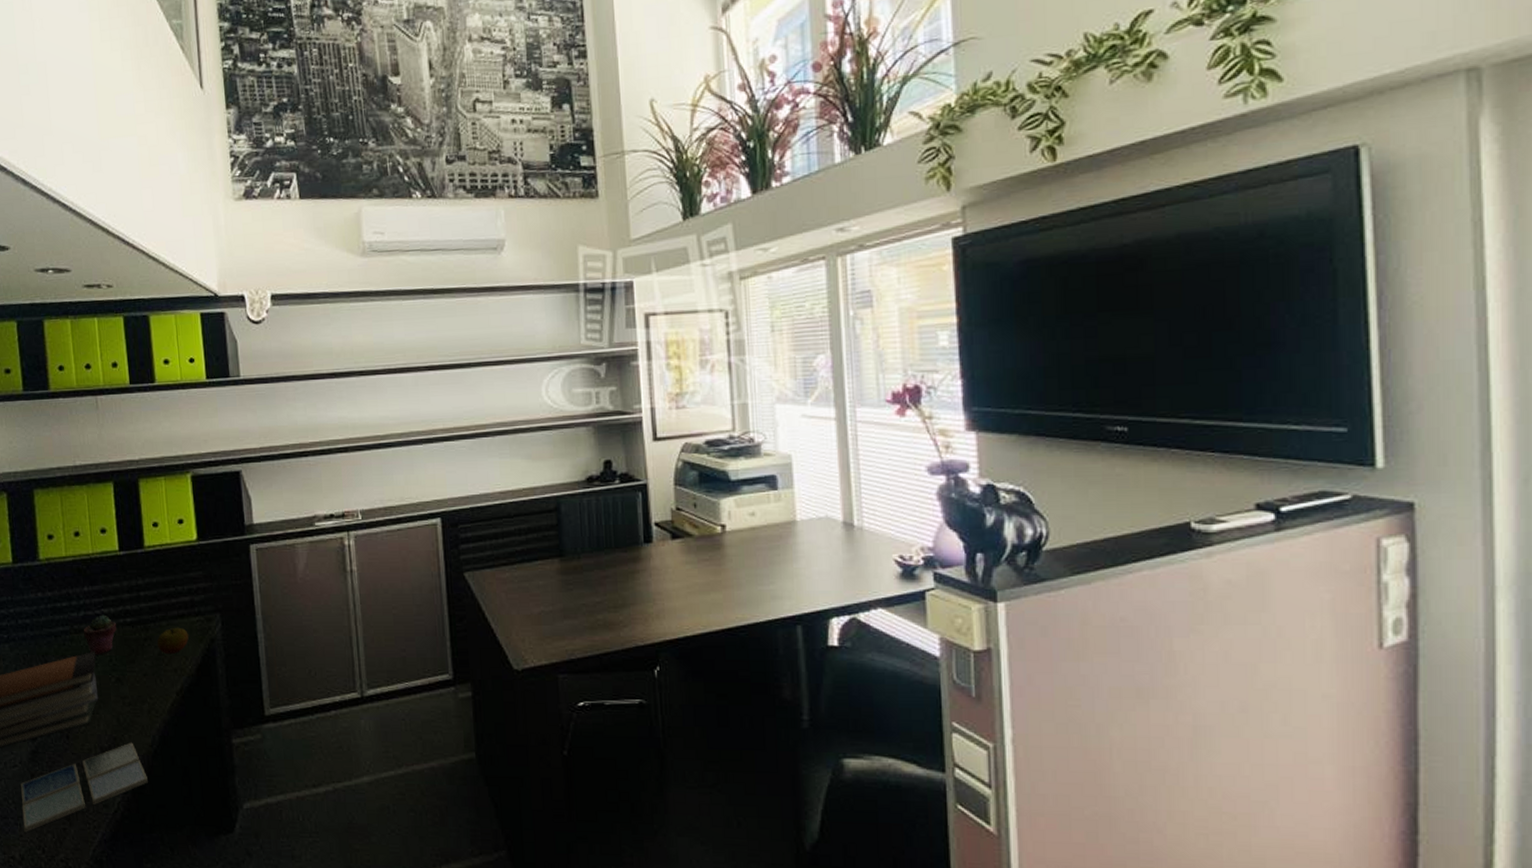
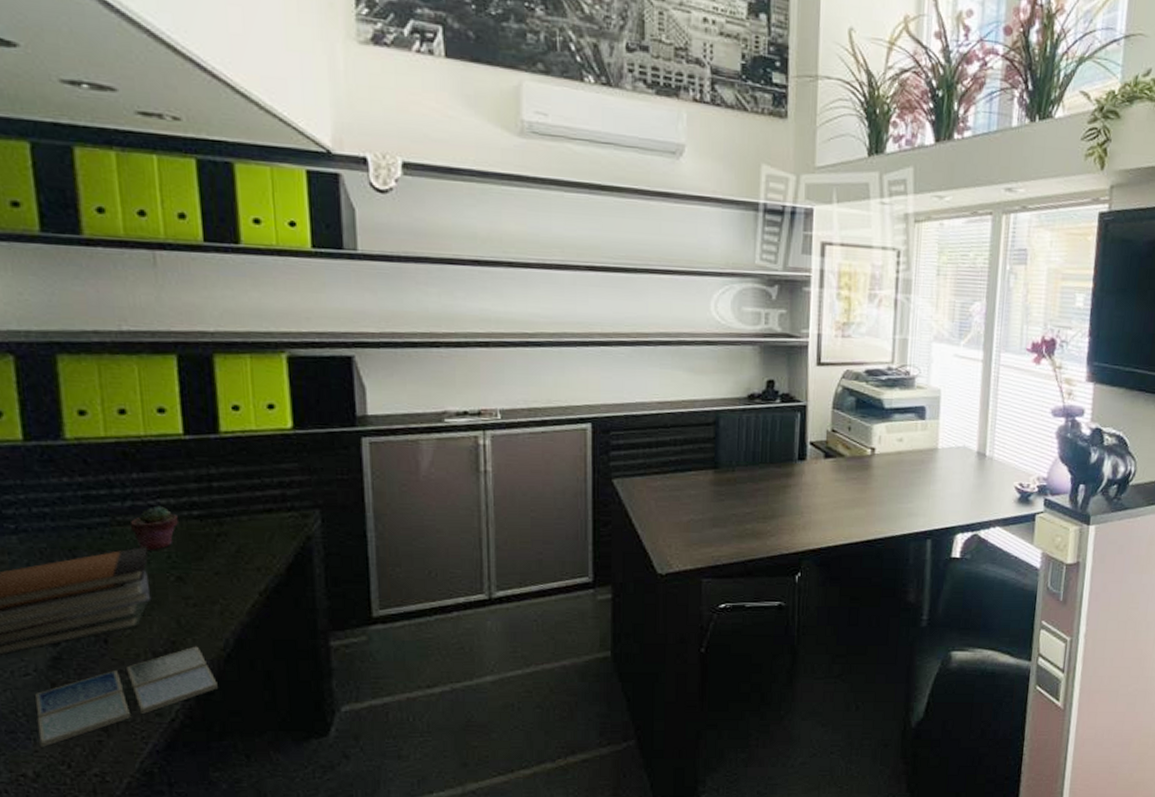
apple: present [156,627,189,655] -> none [234,522,277,552]

